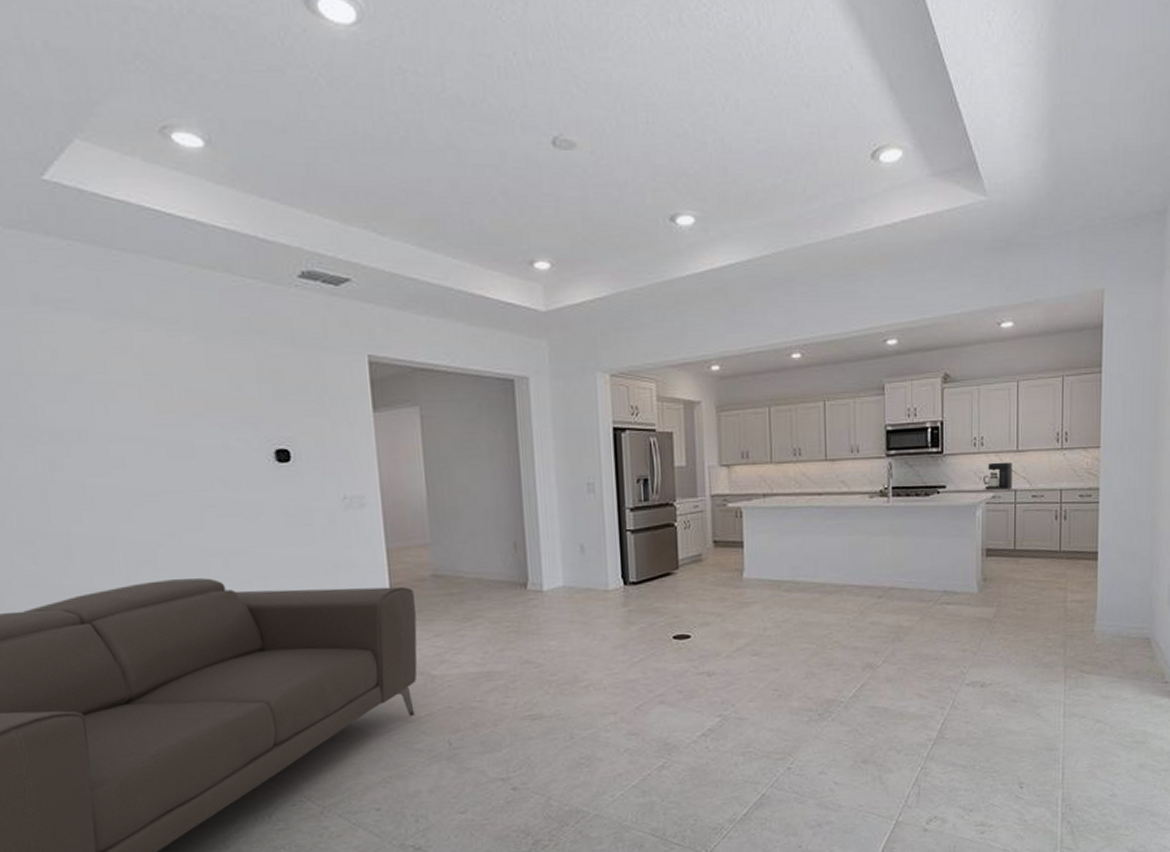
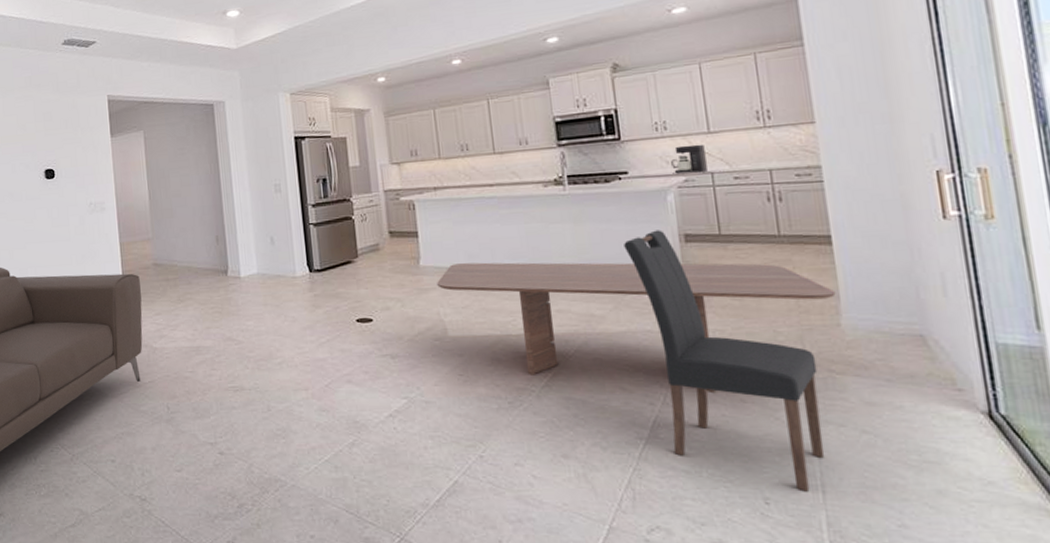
dining table: none [759,575,1094,694] -> present [437,262,836,392]
dining chair: none [935,544,1072,775] -> present [624,230,825,492]

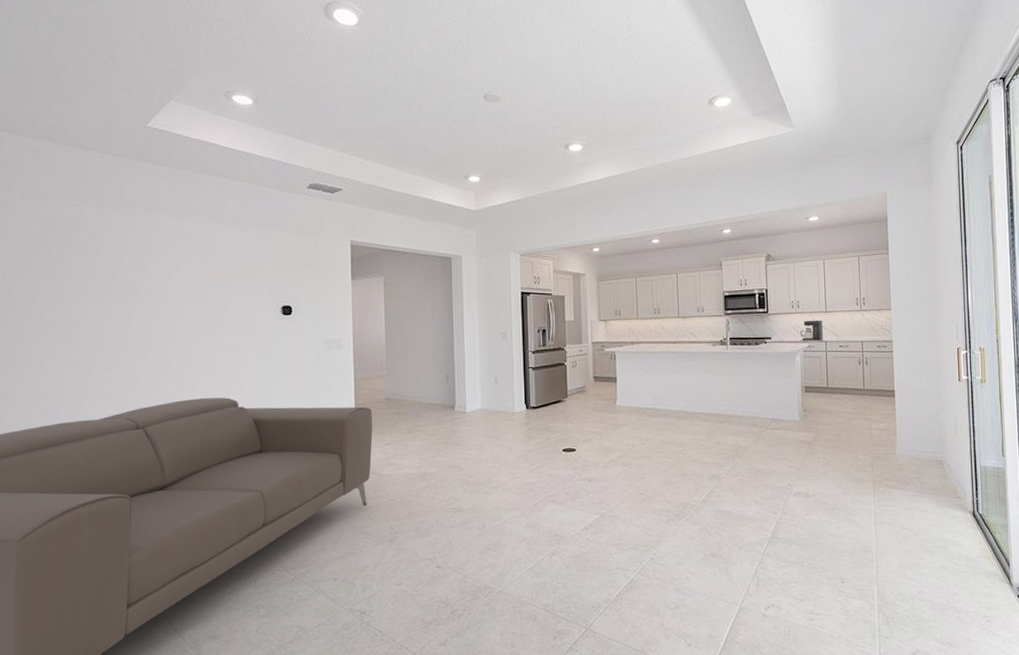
dining table: present [437,262,836,392] -> none [629,404,894,503]
dining chair: present [624,230,825,492] -> none [765,382,880,572]

